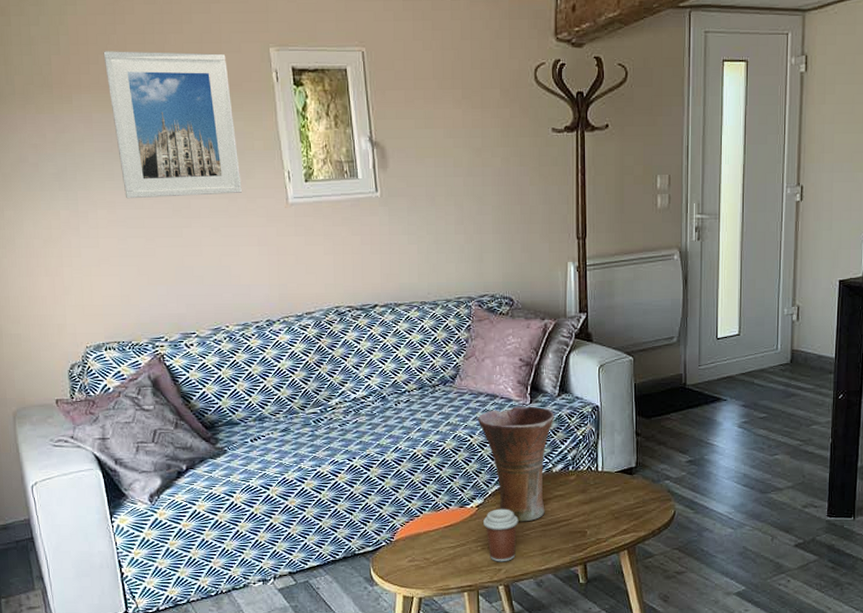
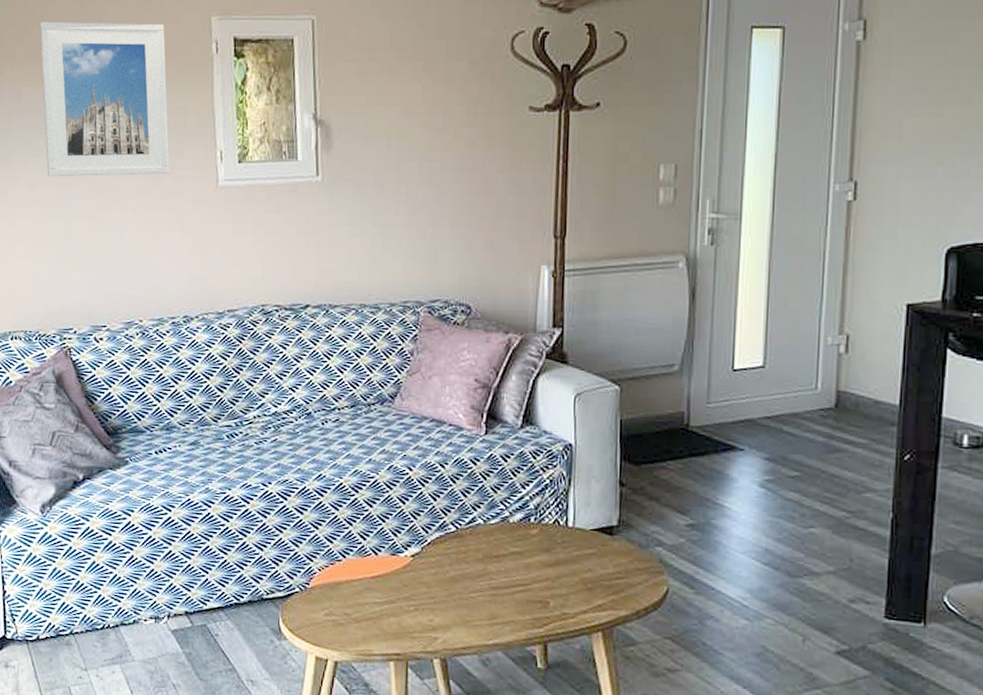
vase: present [477,406,555,522] -> none [419,436,515,582]
coffee cup: present [483,509,519,562] -> none [419,561,463,630]

